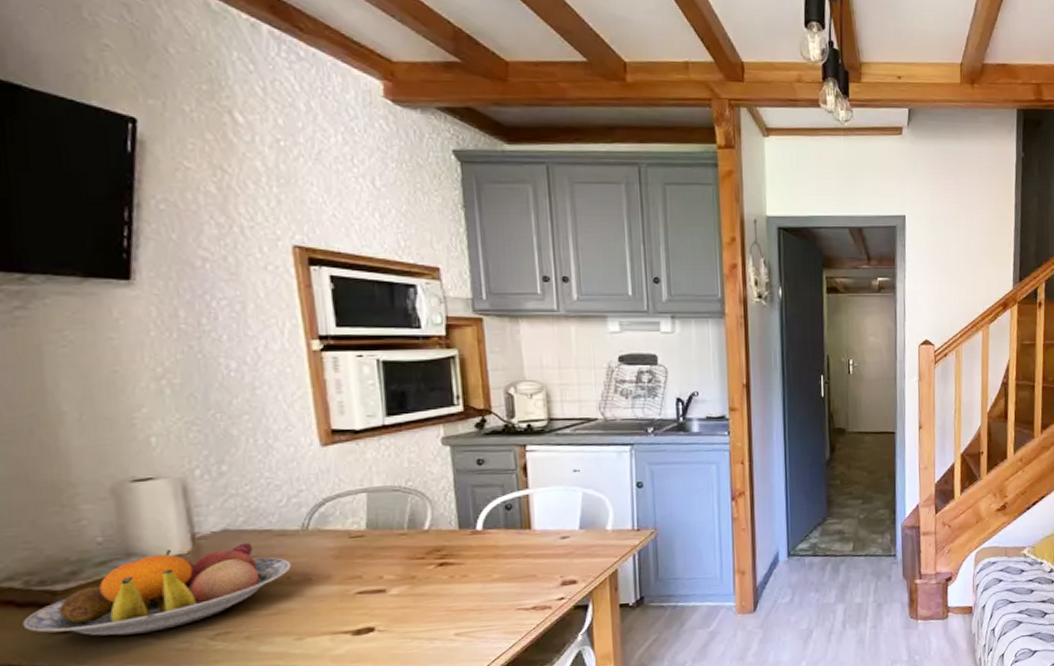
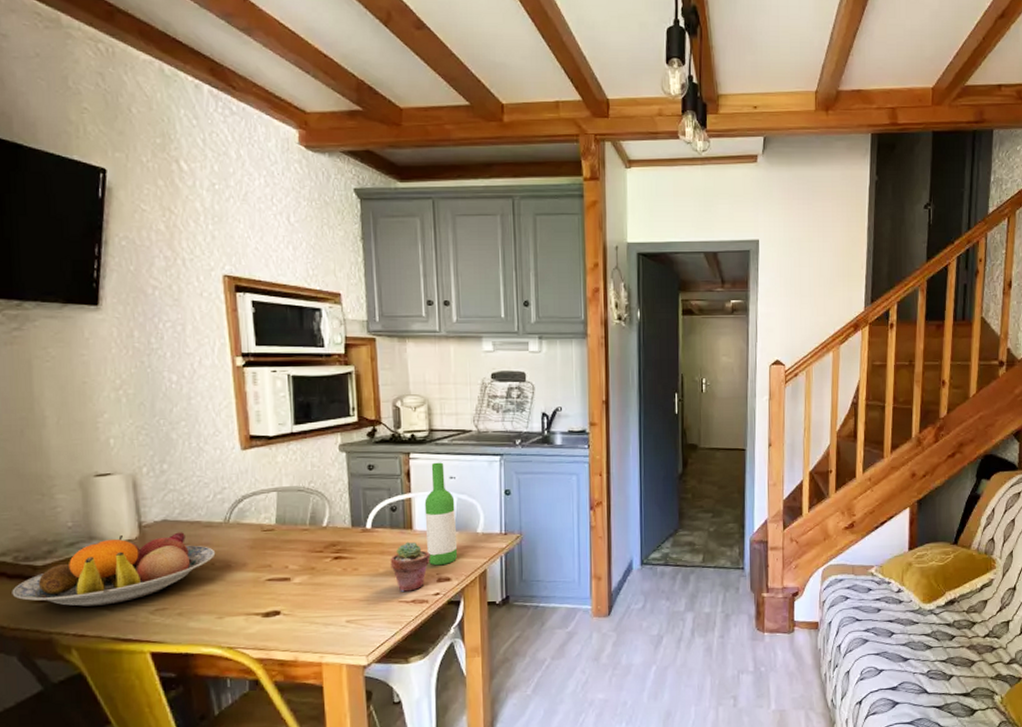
potted succulent: none [506,543,553,598] -> present [390,541,430,592]
wine bottle: none [544,454,585,568] -> present [424,462,458,566]

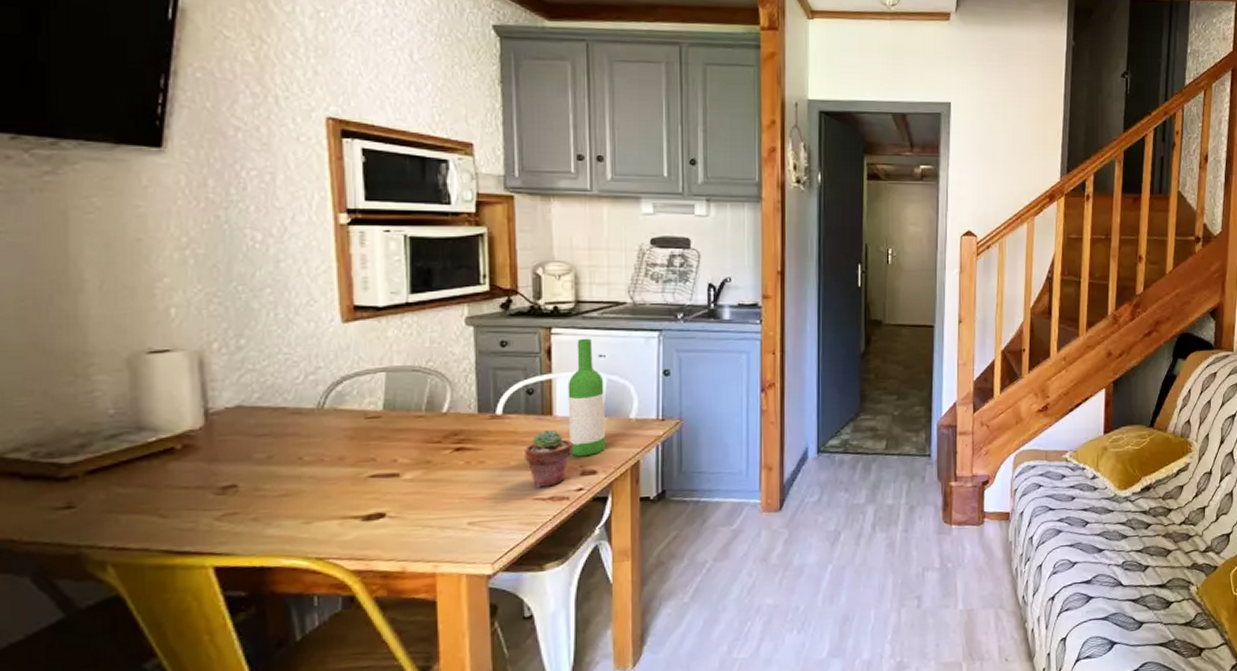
fruit bowl: present [12,532,216,606] -> none [27,420,305,513]

